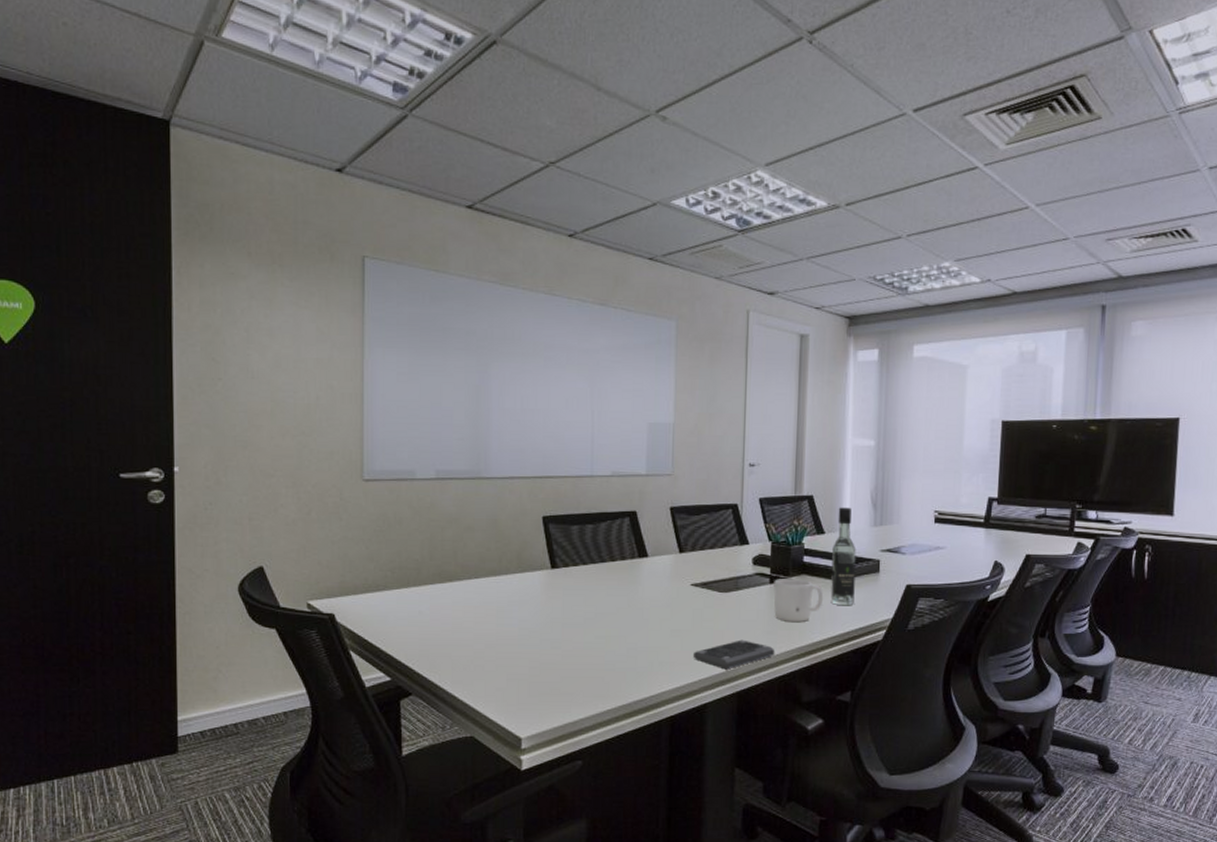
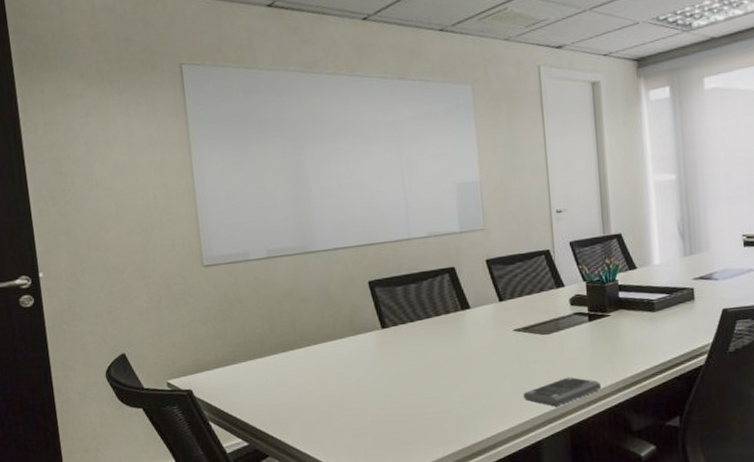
mug: present [773,579,824,623] -> none [592,314,643,357]
bottle: present [830,507,856,606] -> none [646,241,673,336]

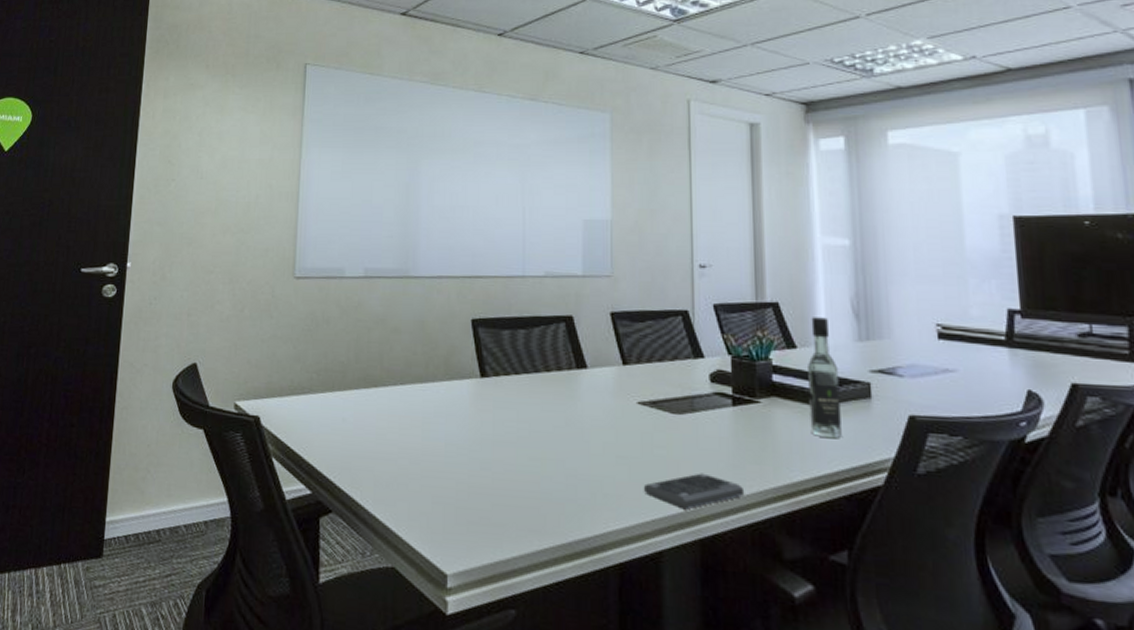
bottle: none [646,241,673,336] -> present [808,317,842,439]

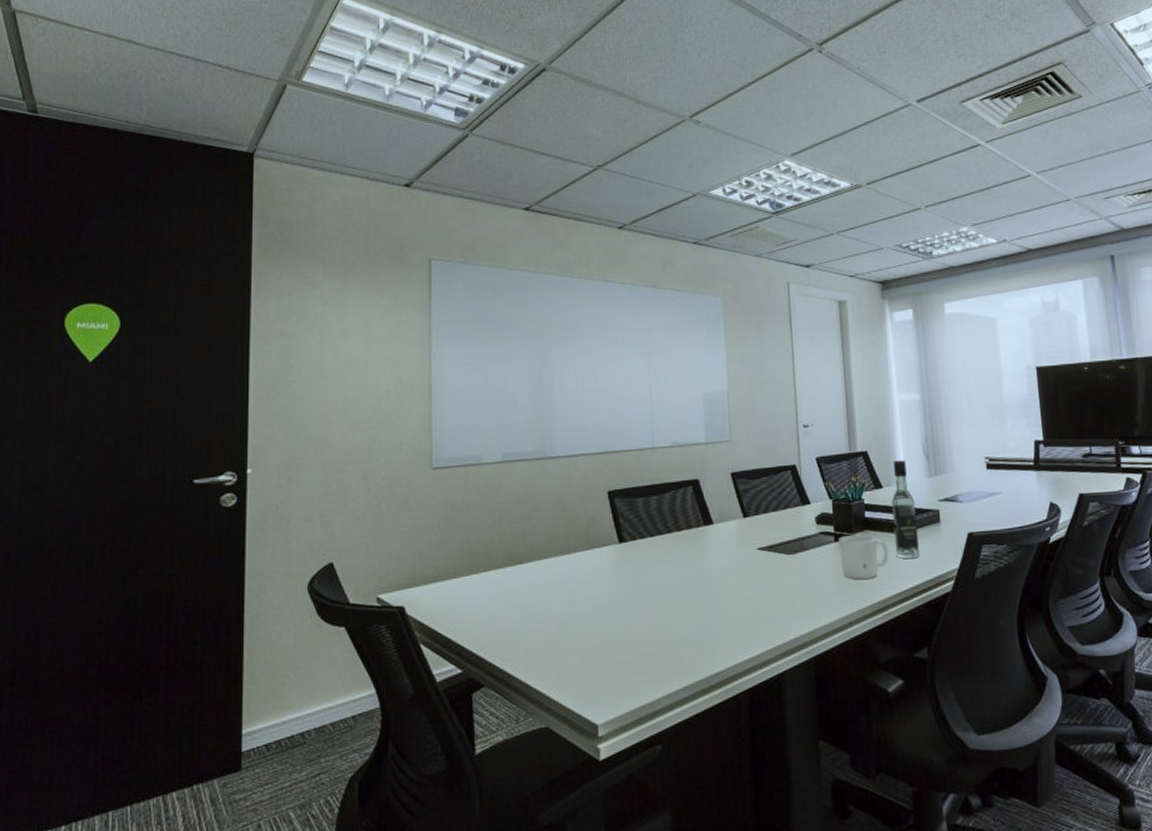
calculator: present [643,473,745,510] -> none [765,601,848,634]
mug: none [737,400,802,457] -> present [838,535,889,580]

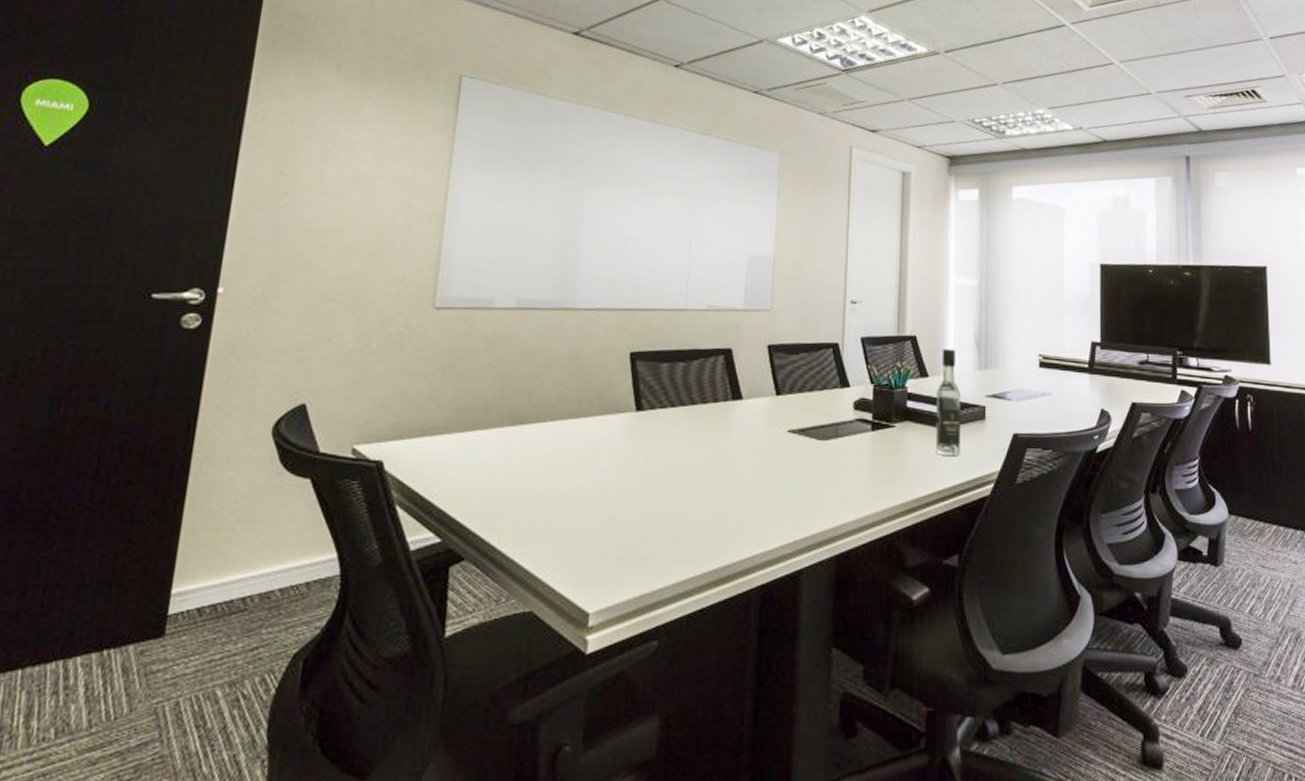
mug: present [838,535,889,580] -> none [875,425,928,475]

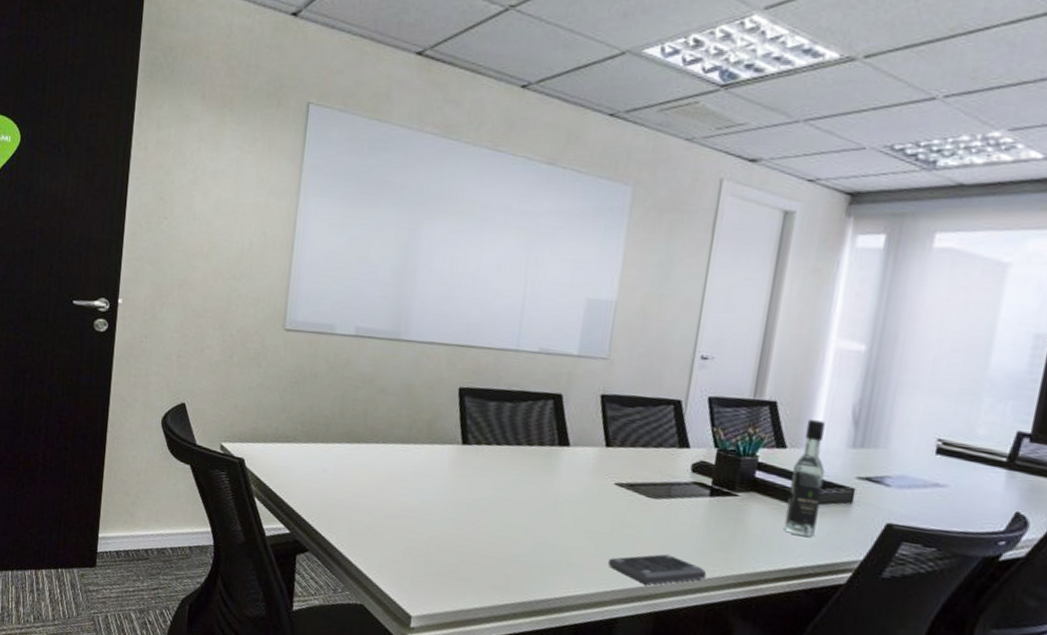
calculator: none [787,494,877,529] -> present [607,554,707,585]

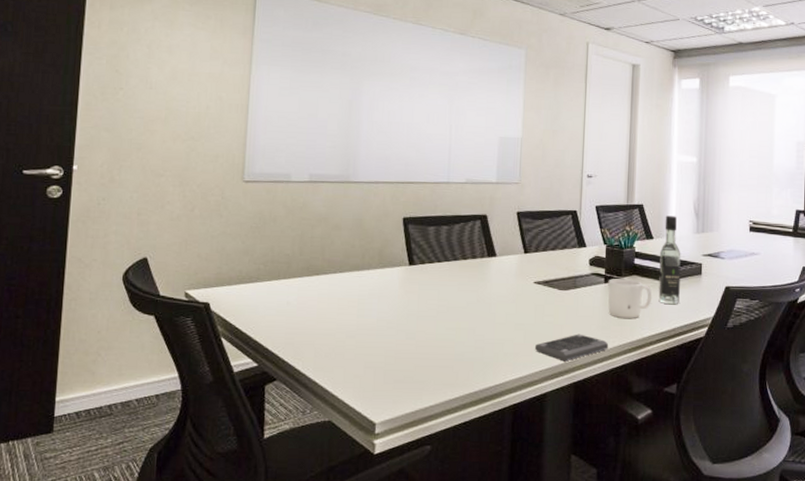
mug: none [711,492,776,547] -> present [608,279,653,319]

